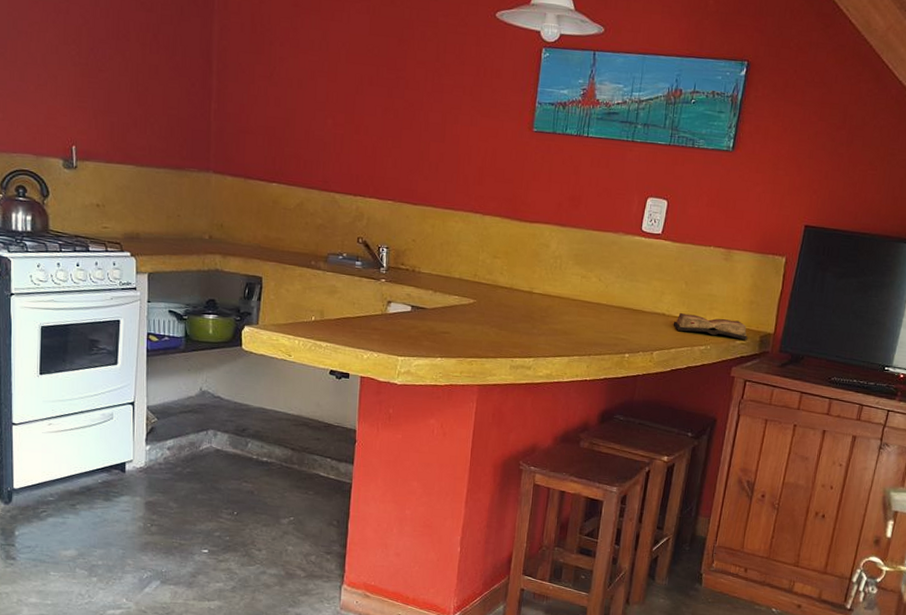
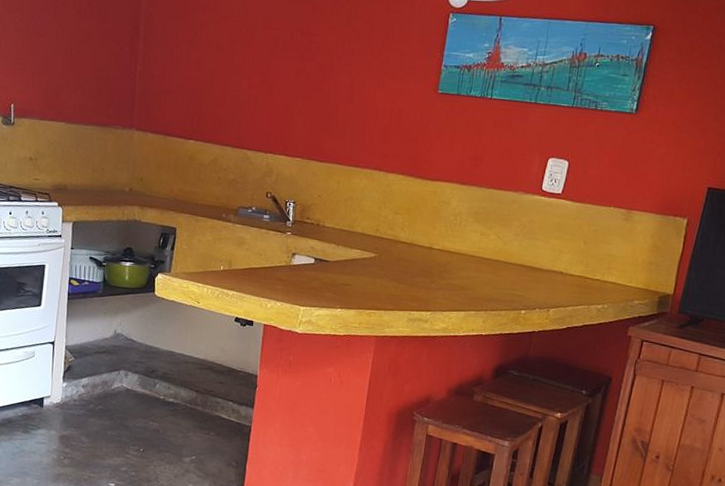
diary: present [673,312,749,340] -> none [570,271,647,300]

